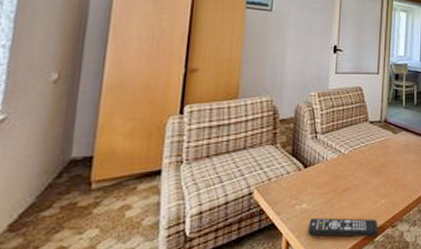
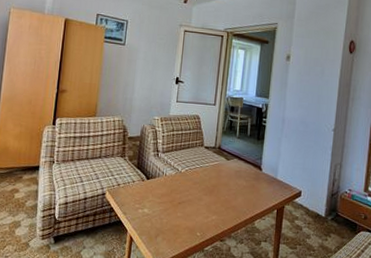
remote control: present [308,217,378,237] -> none [148,222,208,246]

